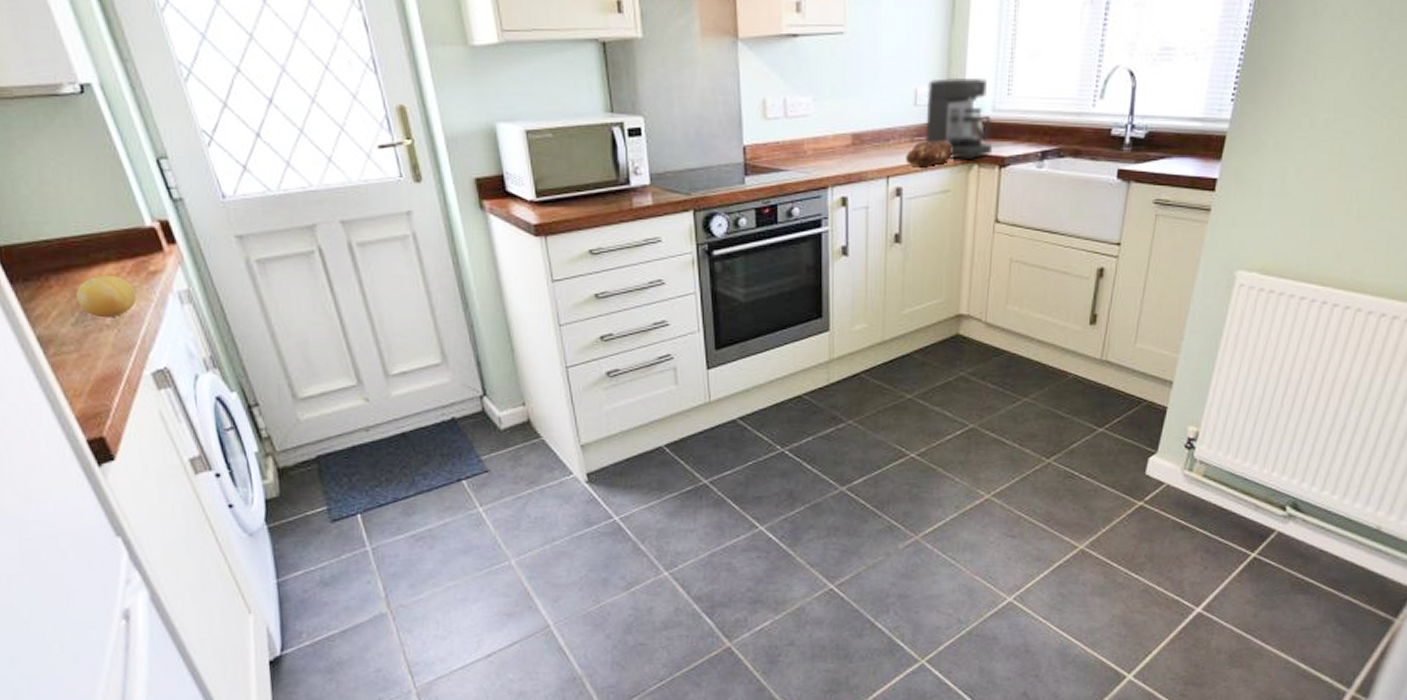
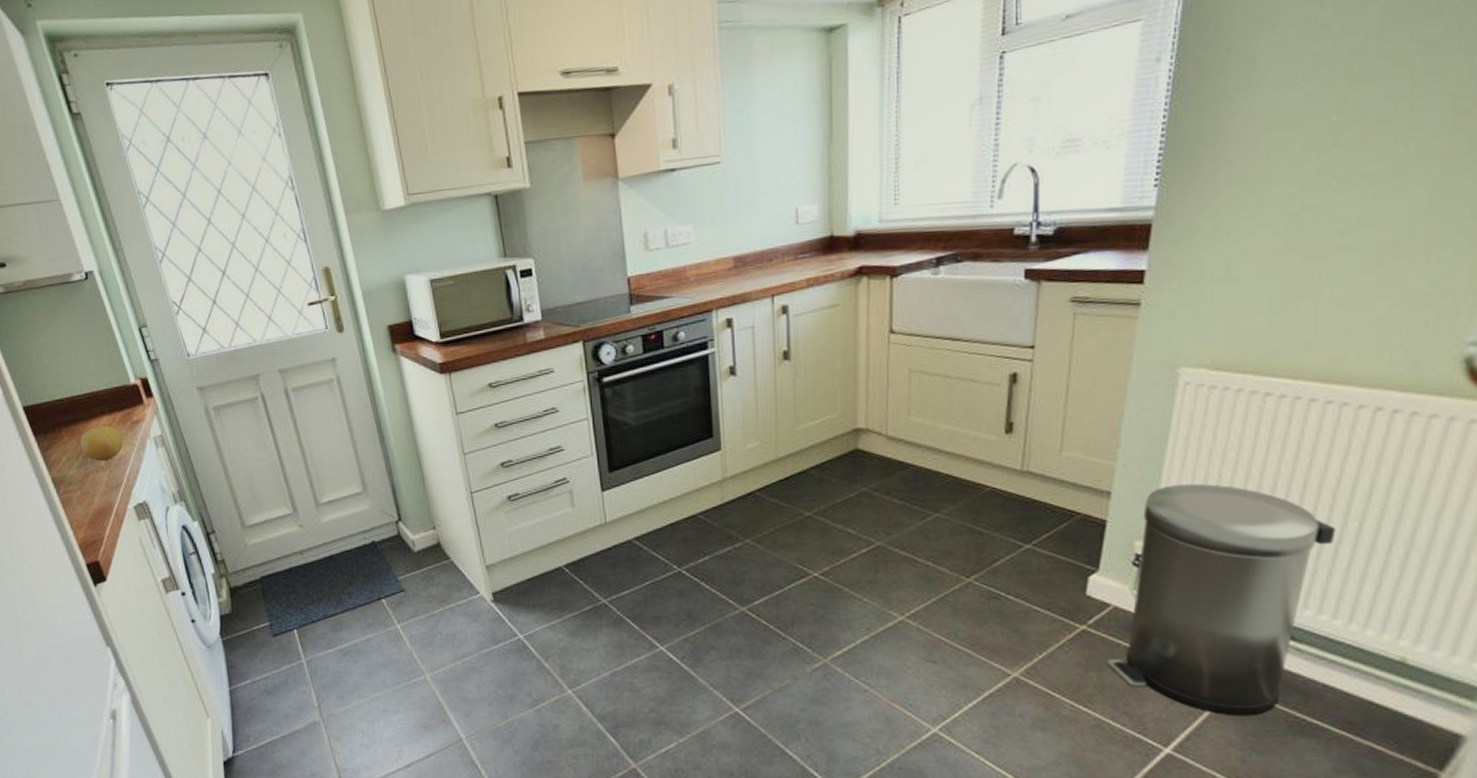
bread loaf: present [906,141,952,168] -> none [790,256,839,284]
coffee maker: present [925,77,992,160] -> none [808,191,881,274]
pedal bin: none [1156,376,1342,579] -> present [1105,484,1336,717]

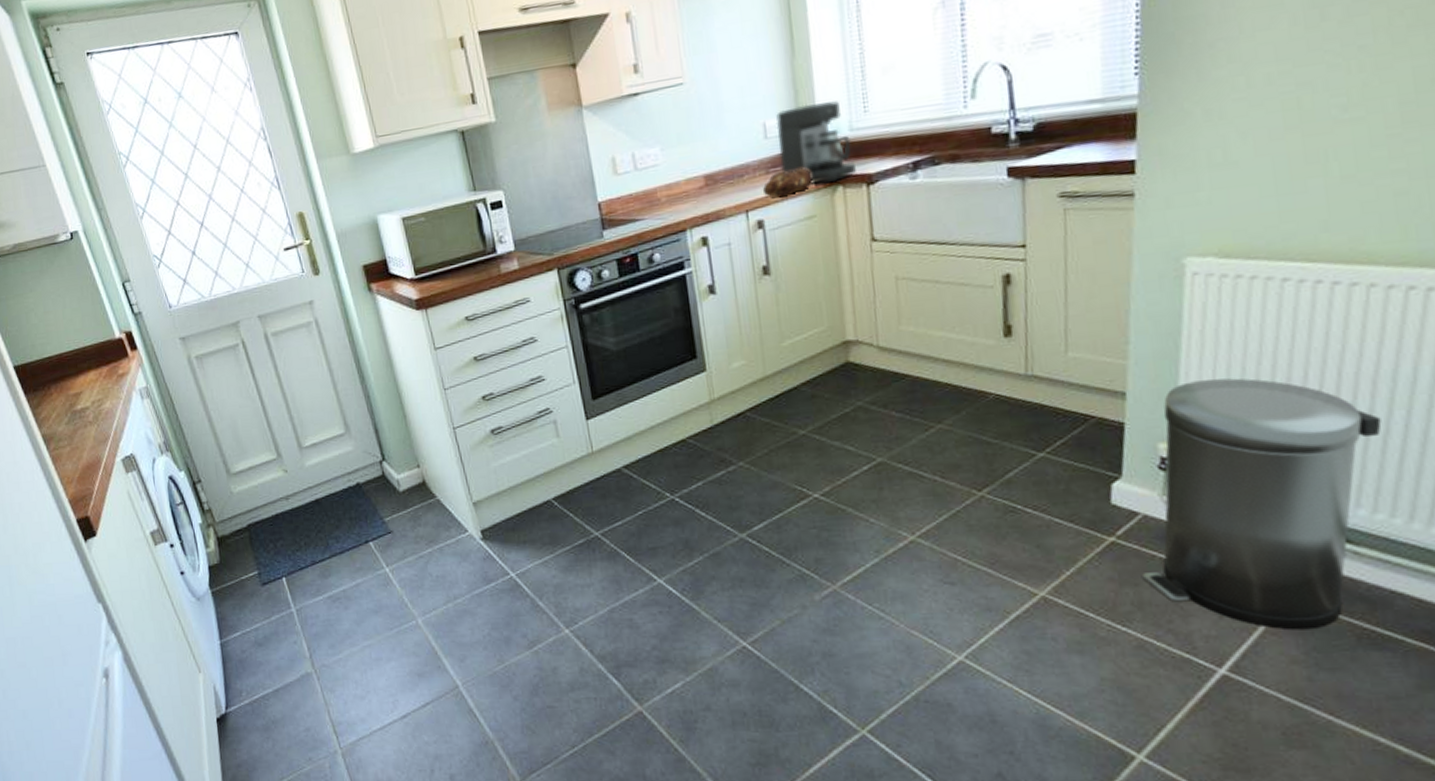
fruit: present [80,425,124,462] -> none [68,380,111,416]
bread loaf: none [790,256,839,284] -> present [763,168,813,198]
coffee maker: none [808,191,881,274] -> present [776,101,856,184]

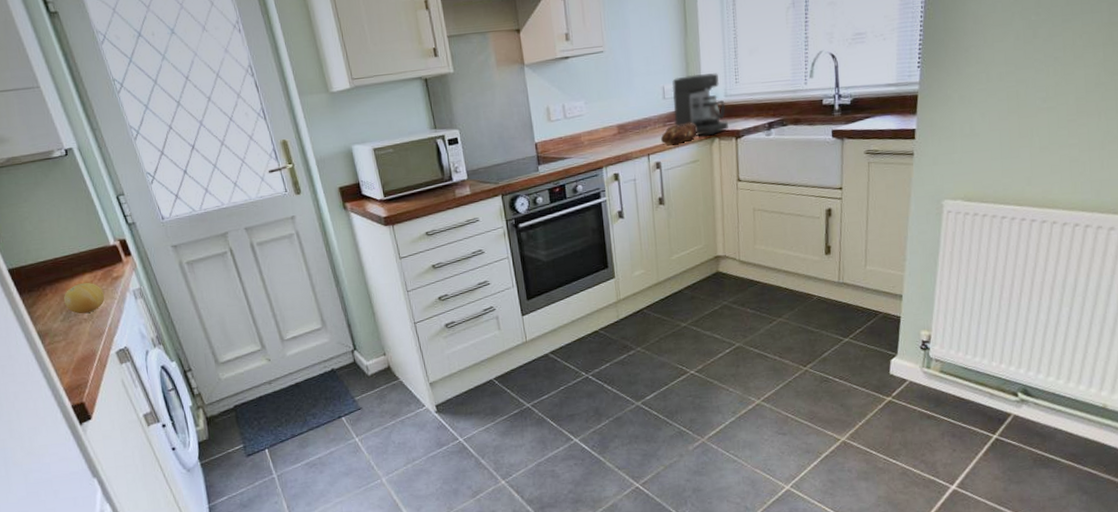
fruit: none [68,380,111,416] -> present [63,282,105,314]
pedal bin: present [1141,378,1382,630] -> none [906,285,1055,457]

